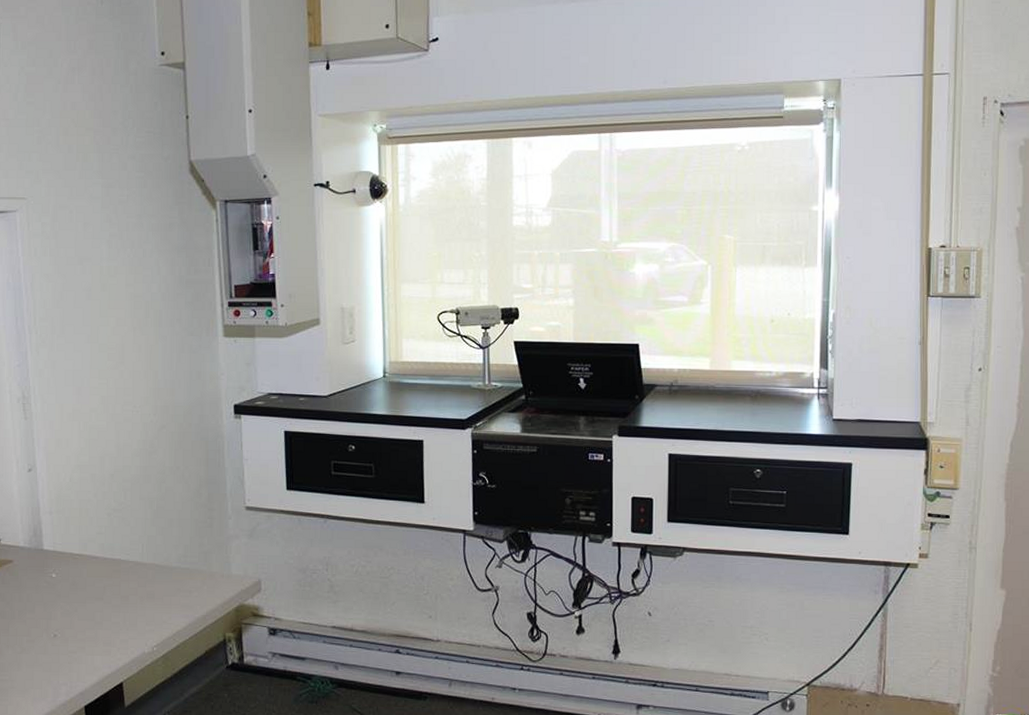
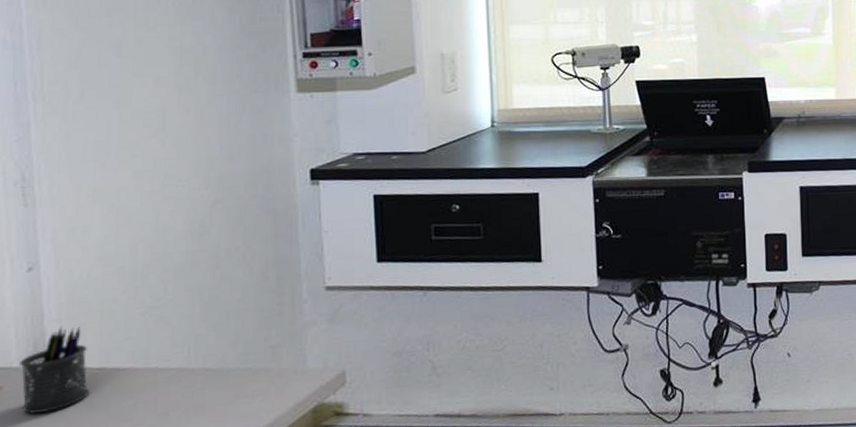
pen holder: none [24,517,73,584] -> present [20,325,90,414]

